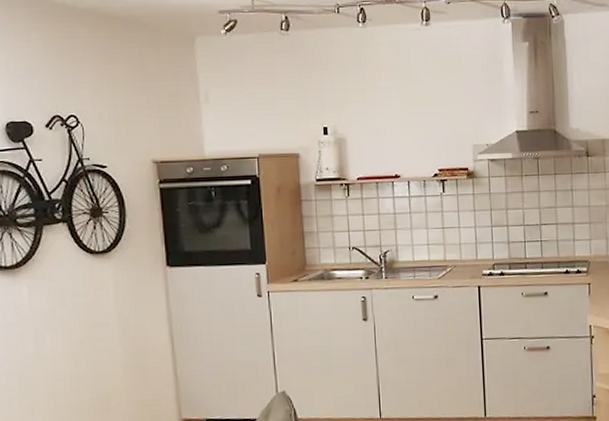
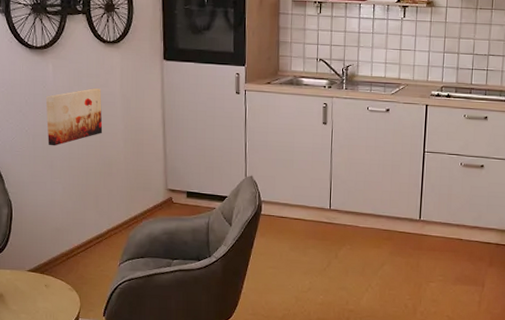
wall art: none [20,308,96,385] -> present [45,88,103,146]

